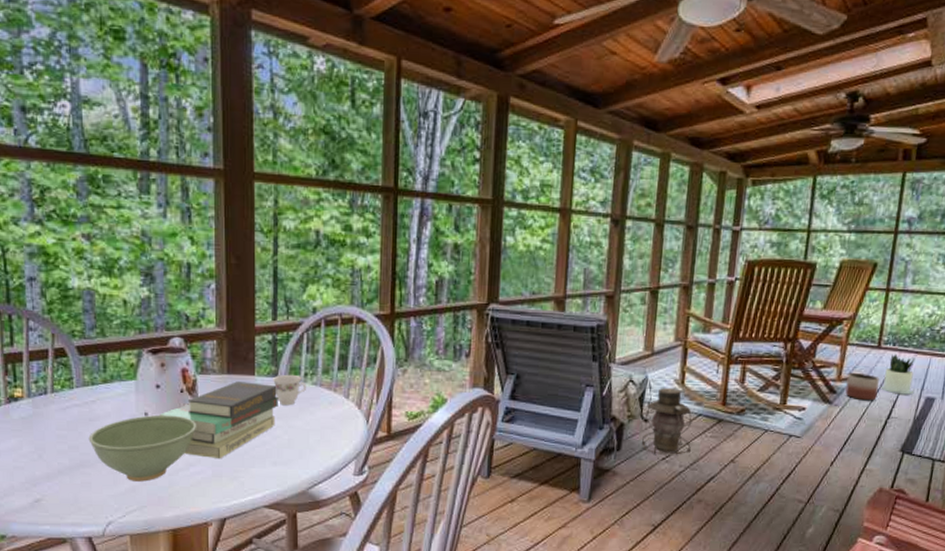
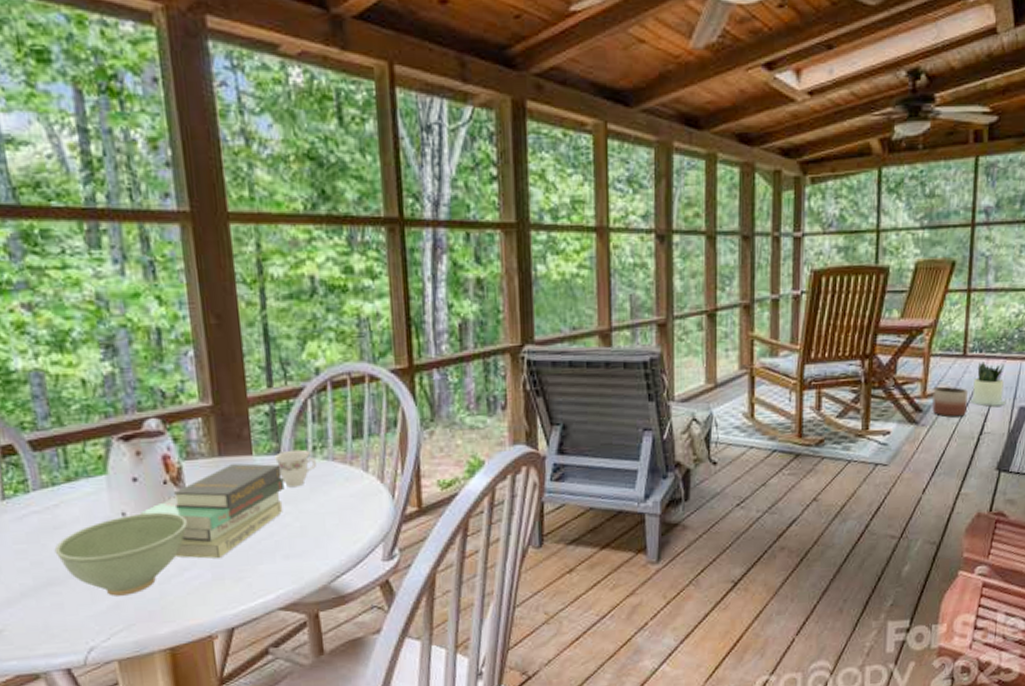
lantern: present [641,388,692,455] -> none [711,423,768,501]

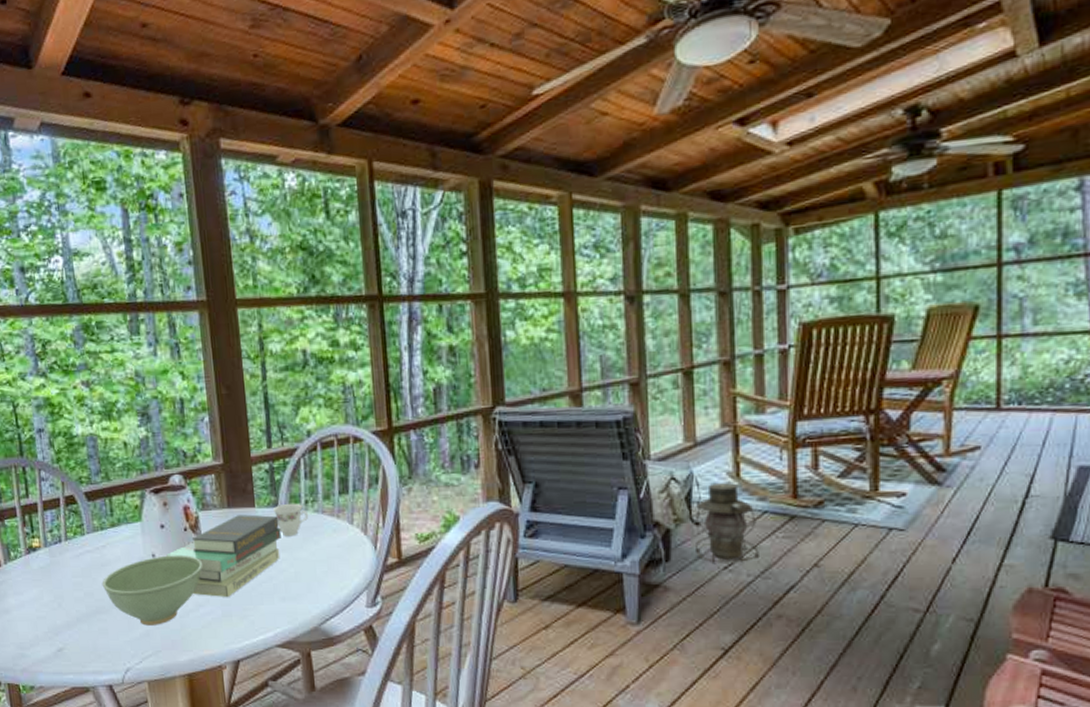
lantern: none [711,423,768,501] -> present [694,483,759,563]
planter: present [932,387,968,417] -> none [959,444,1005,478]
planter: present [970,362,1005,407] -> none [1009,415,1057,466]

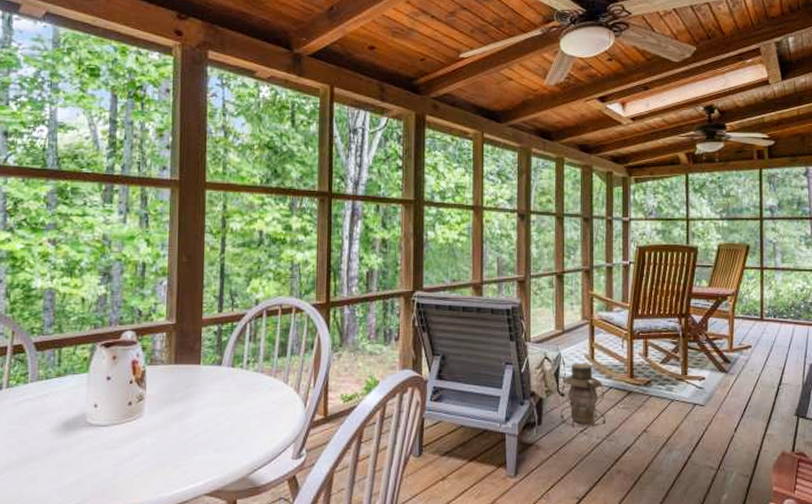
bowl: present [102,554,203,626] -> none [38,406,144,474]
books: present [165,514,282,597] -> none [107,371,222,447]
teacup: present [273,503,308,537] -> none [217,362,248,393]

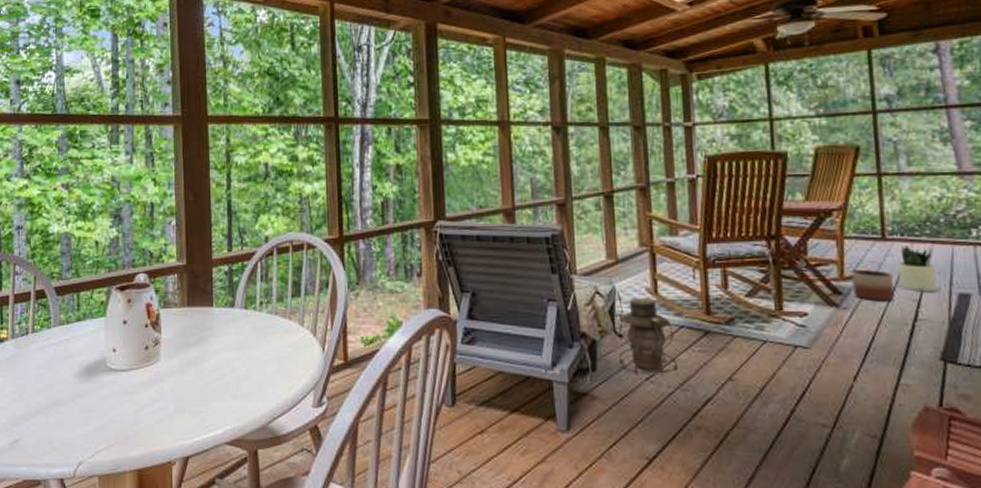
planter: none [738,344,767,369] -> present [852,270,894,302]
planter: none [769,325,798,362] -> present [896,245,940,292]

